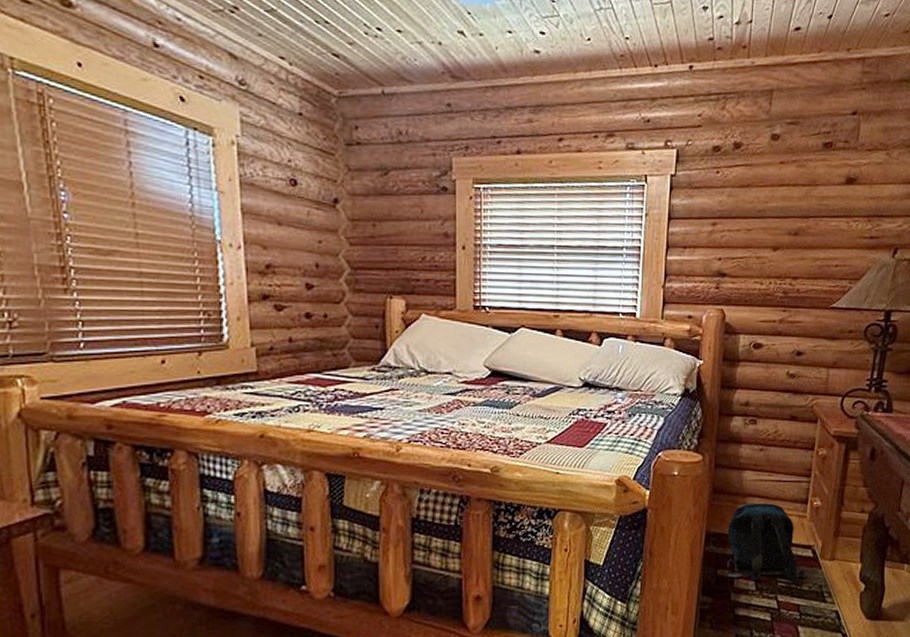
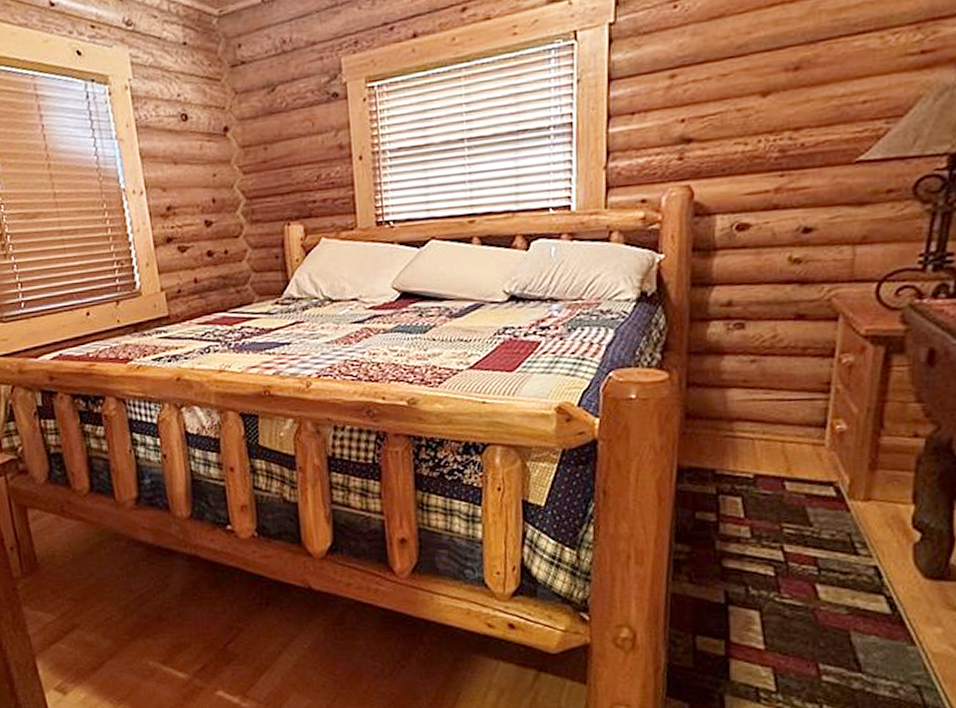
backpack: present [727,502,806,583] -> none [707,428,827,529]

